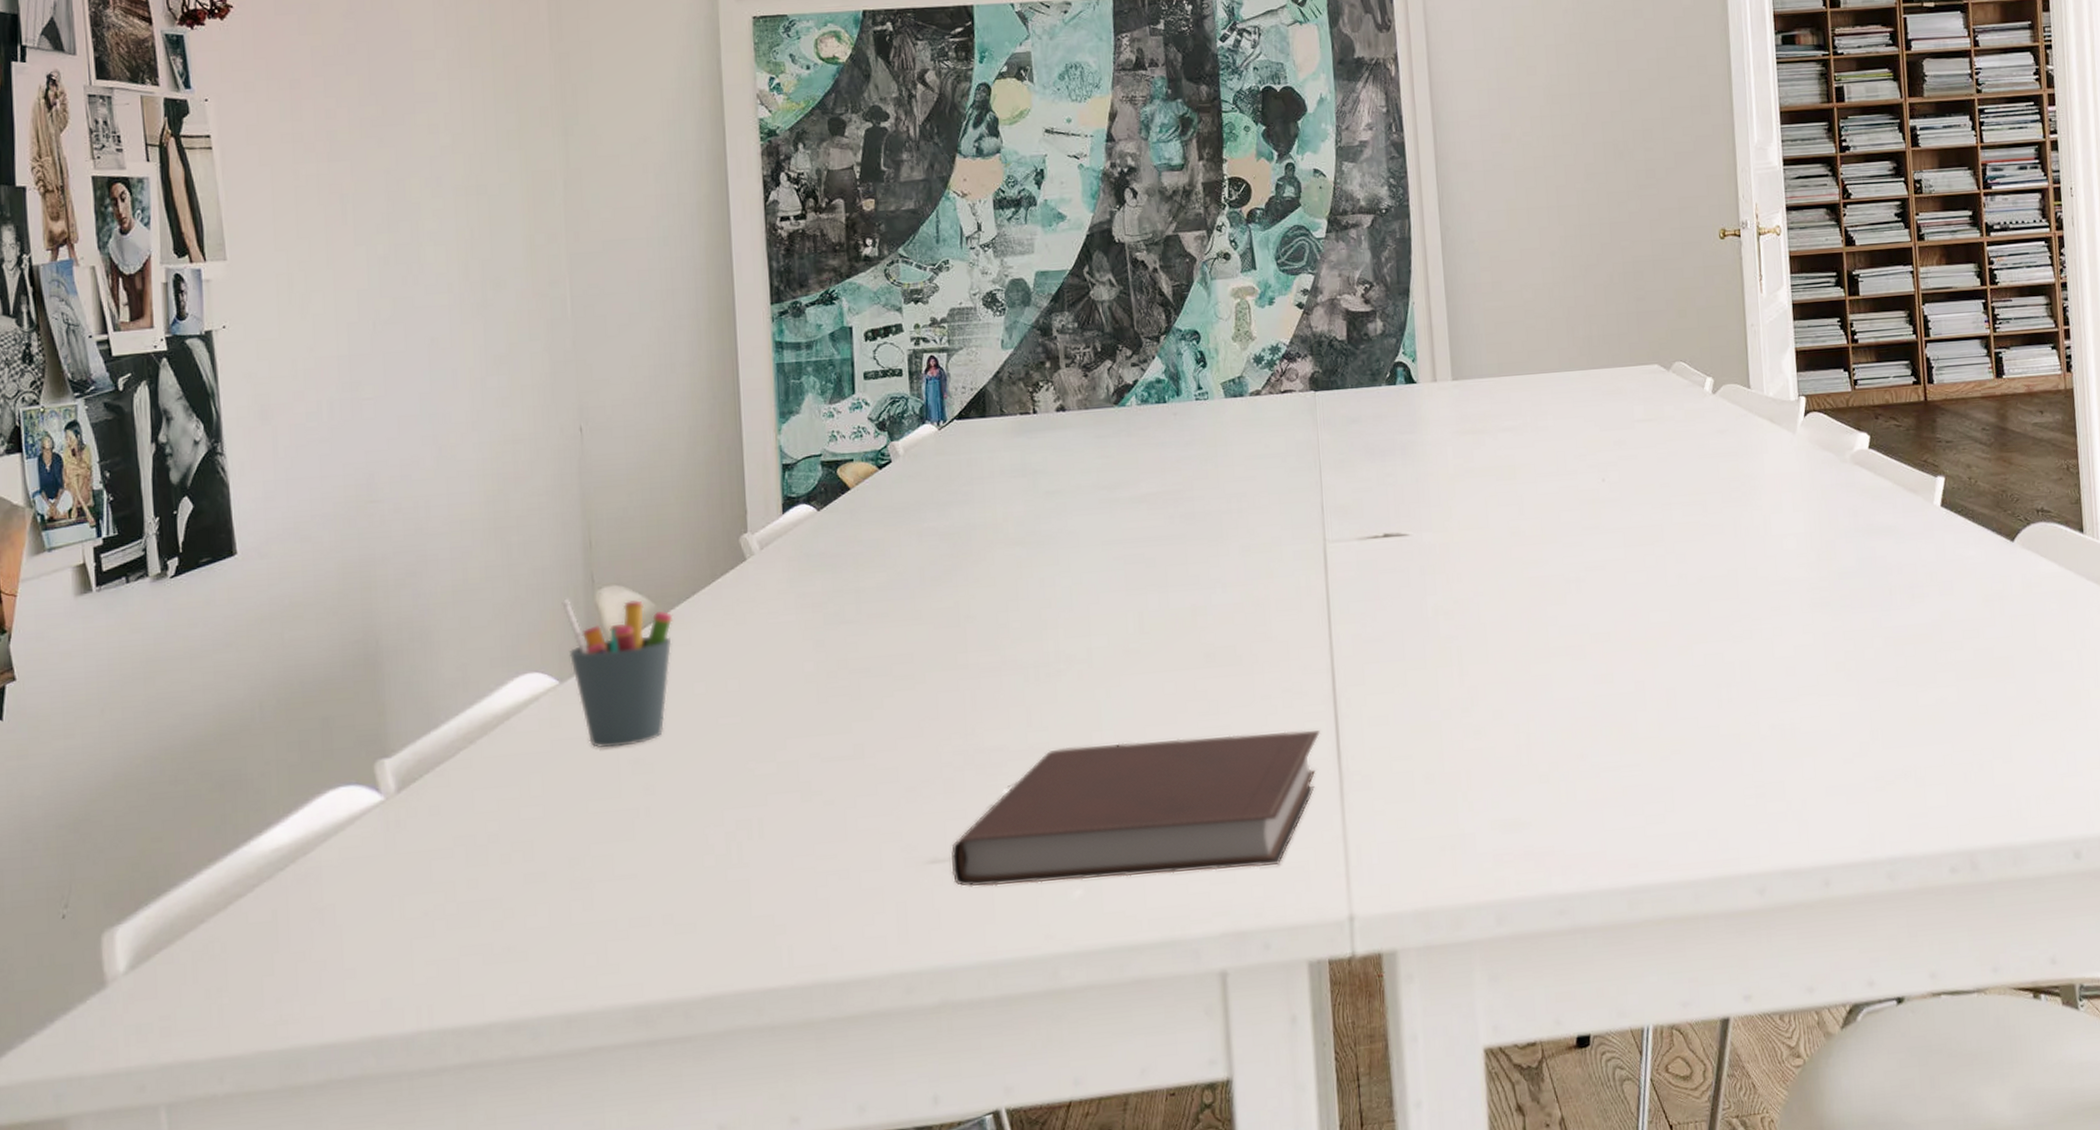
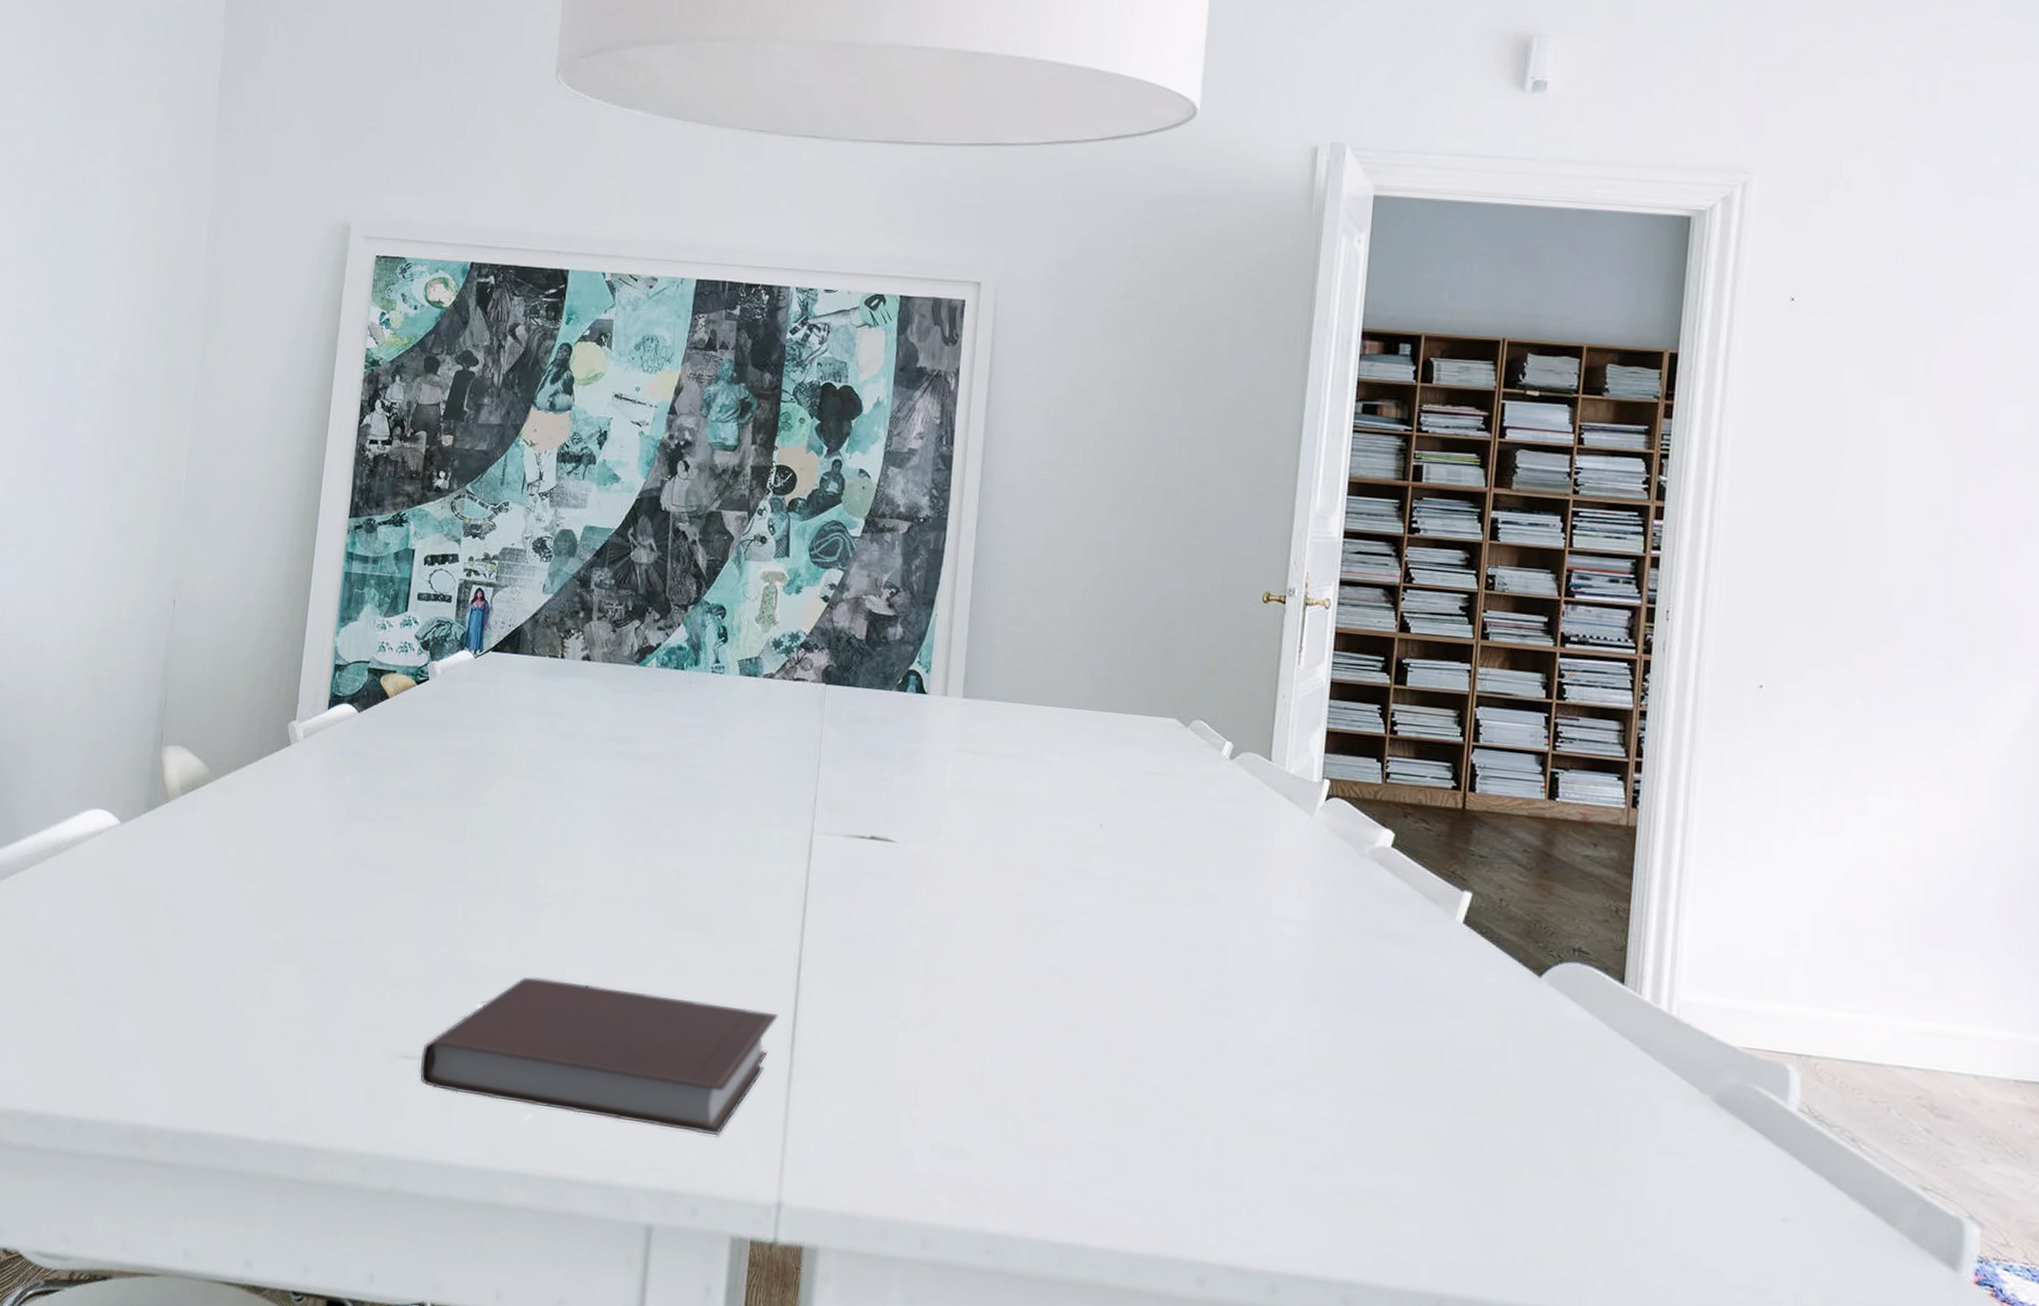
pen holder: present [562,598,674,749] -> none [132,749,222,892]

